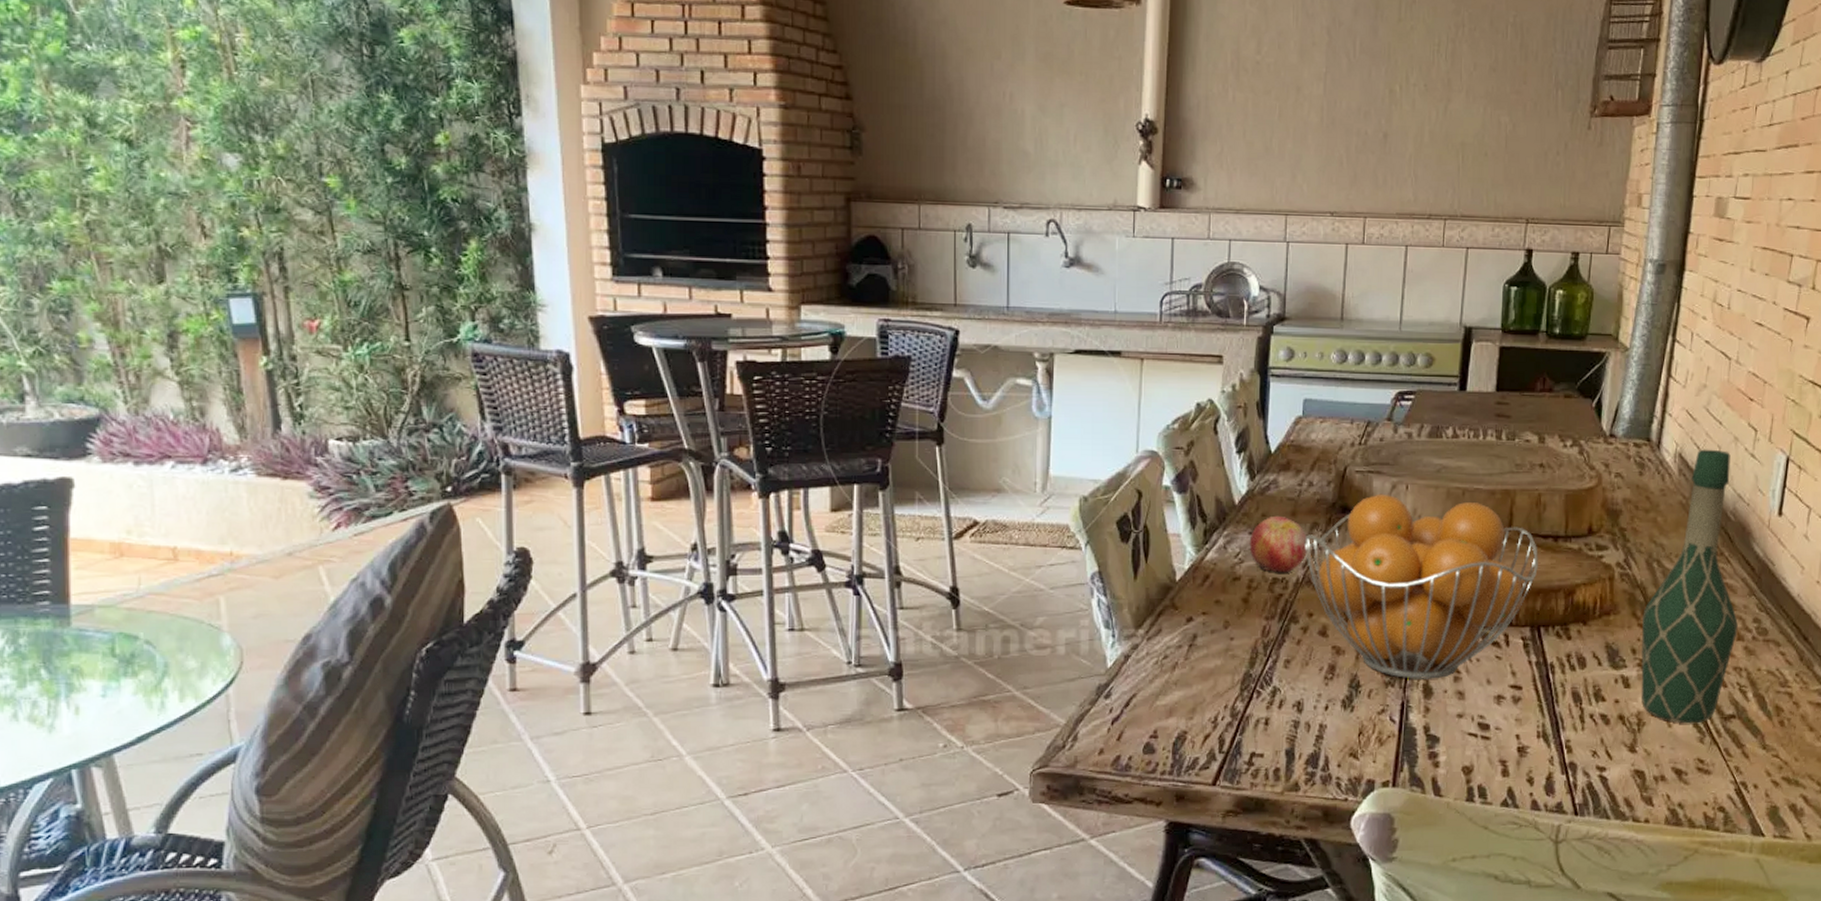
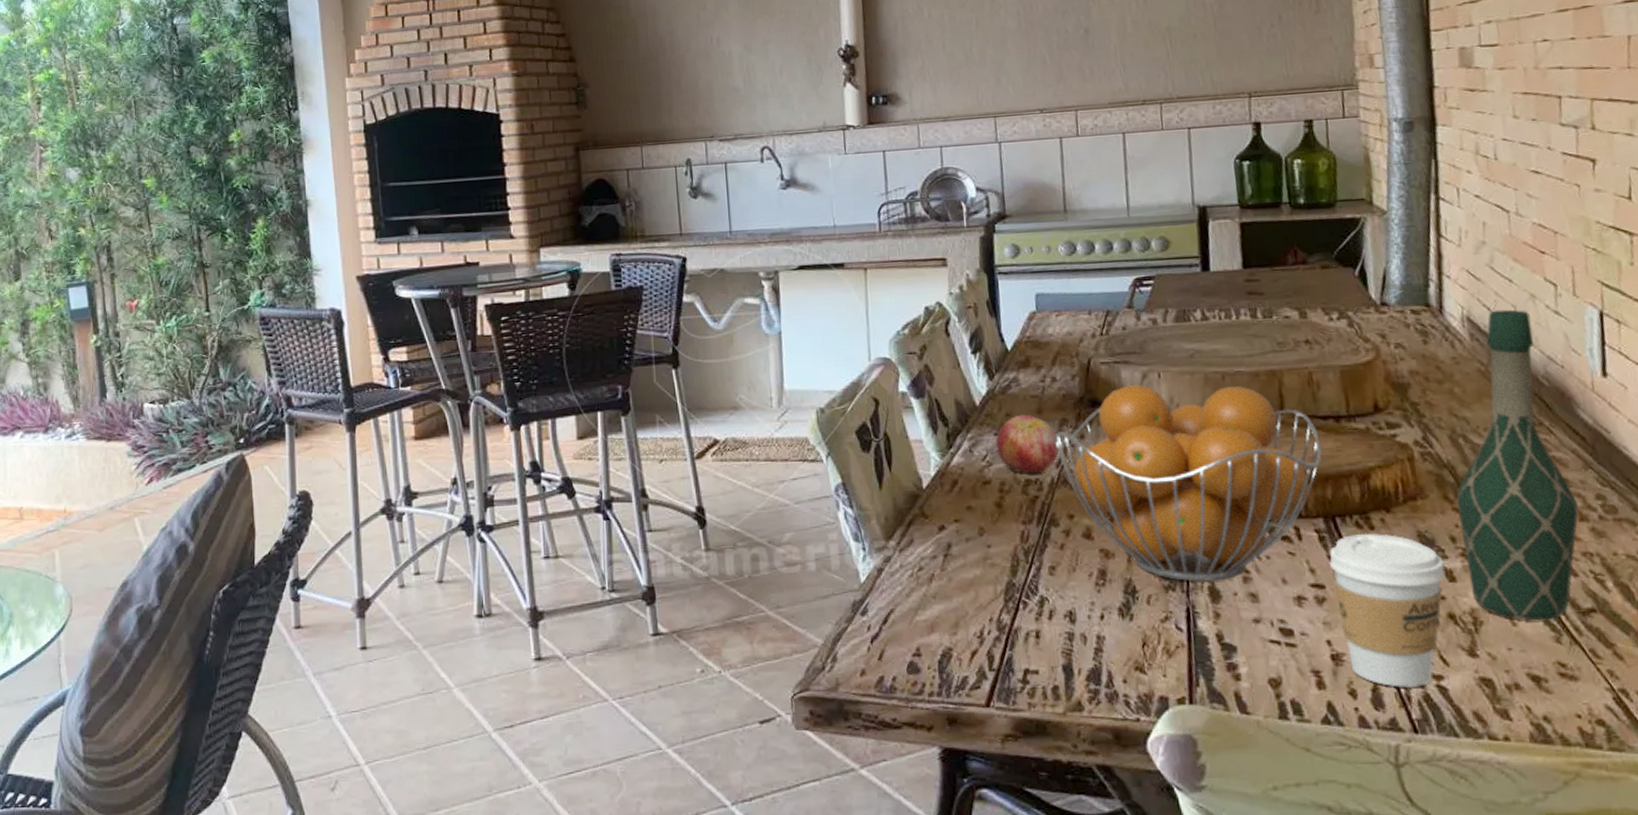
coffee cup: none [1529,643,1623,777] -> present [1330,534,1446,688]

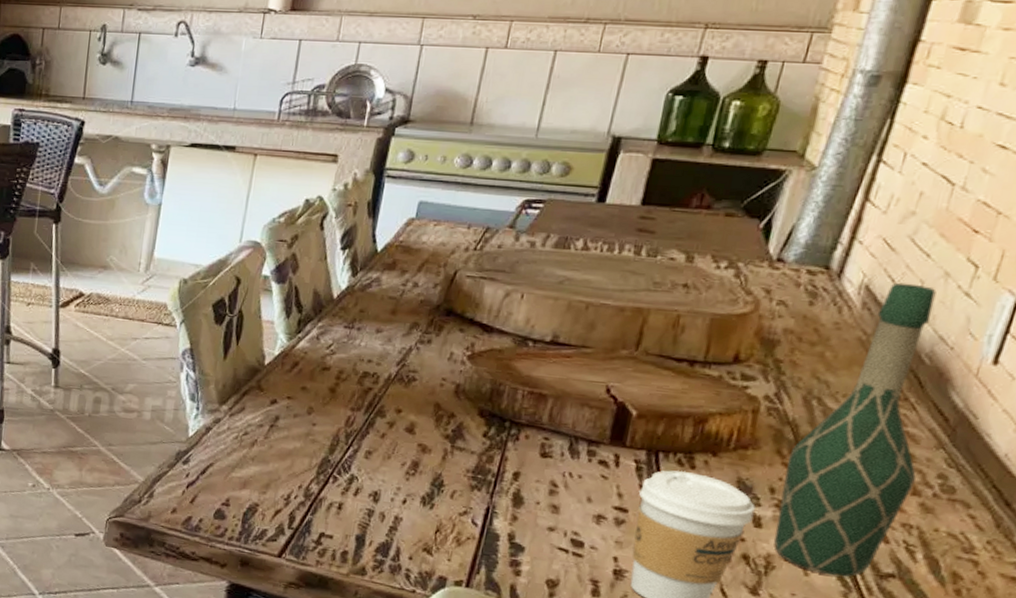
apple: present [995,414,1059,474] -> none [342,312,405,369]
fruit basket: present [1054,384,1322,582] -> none [401,300,669,489]

